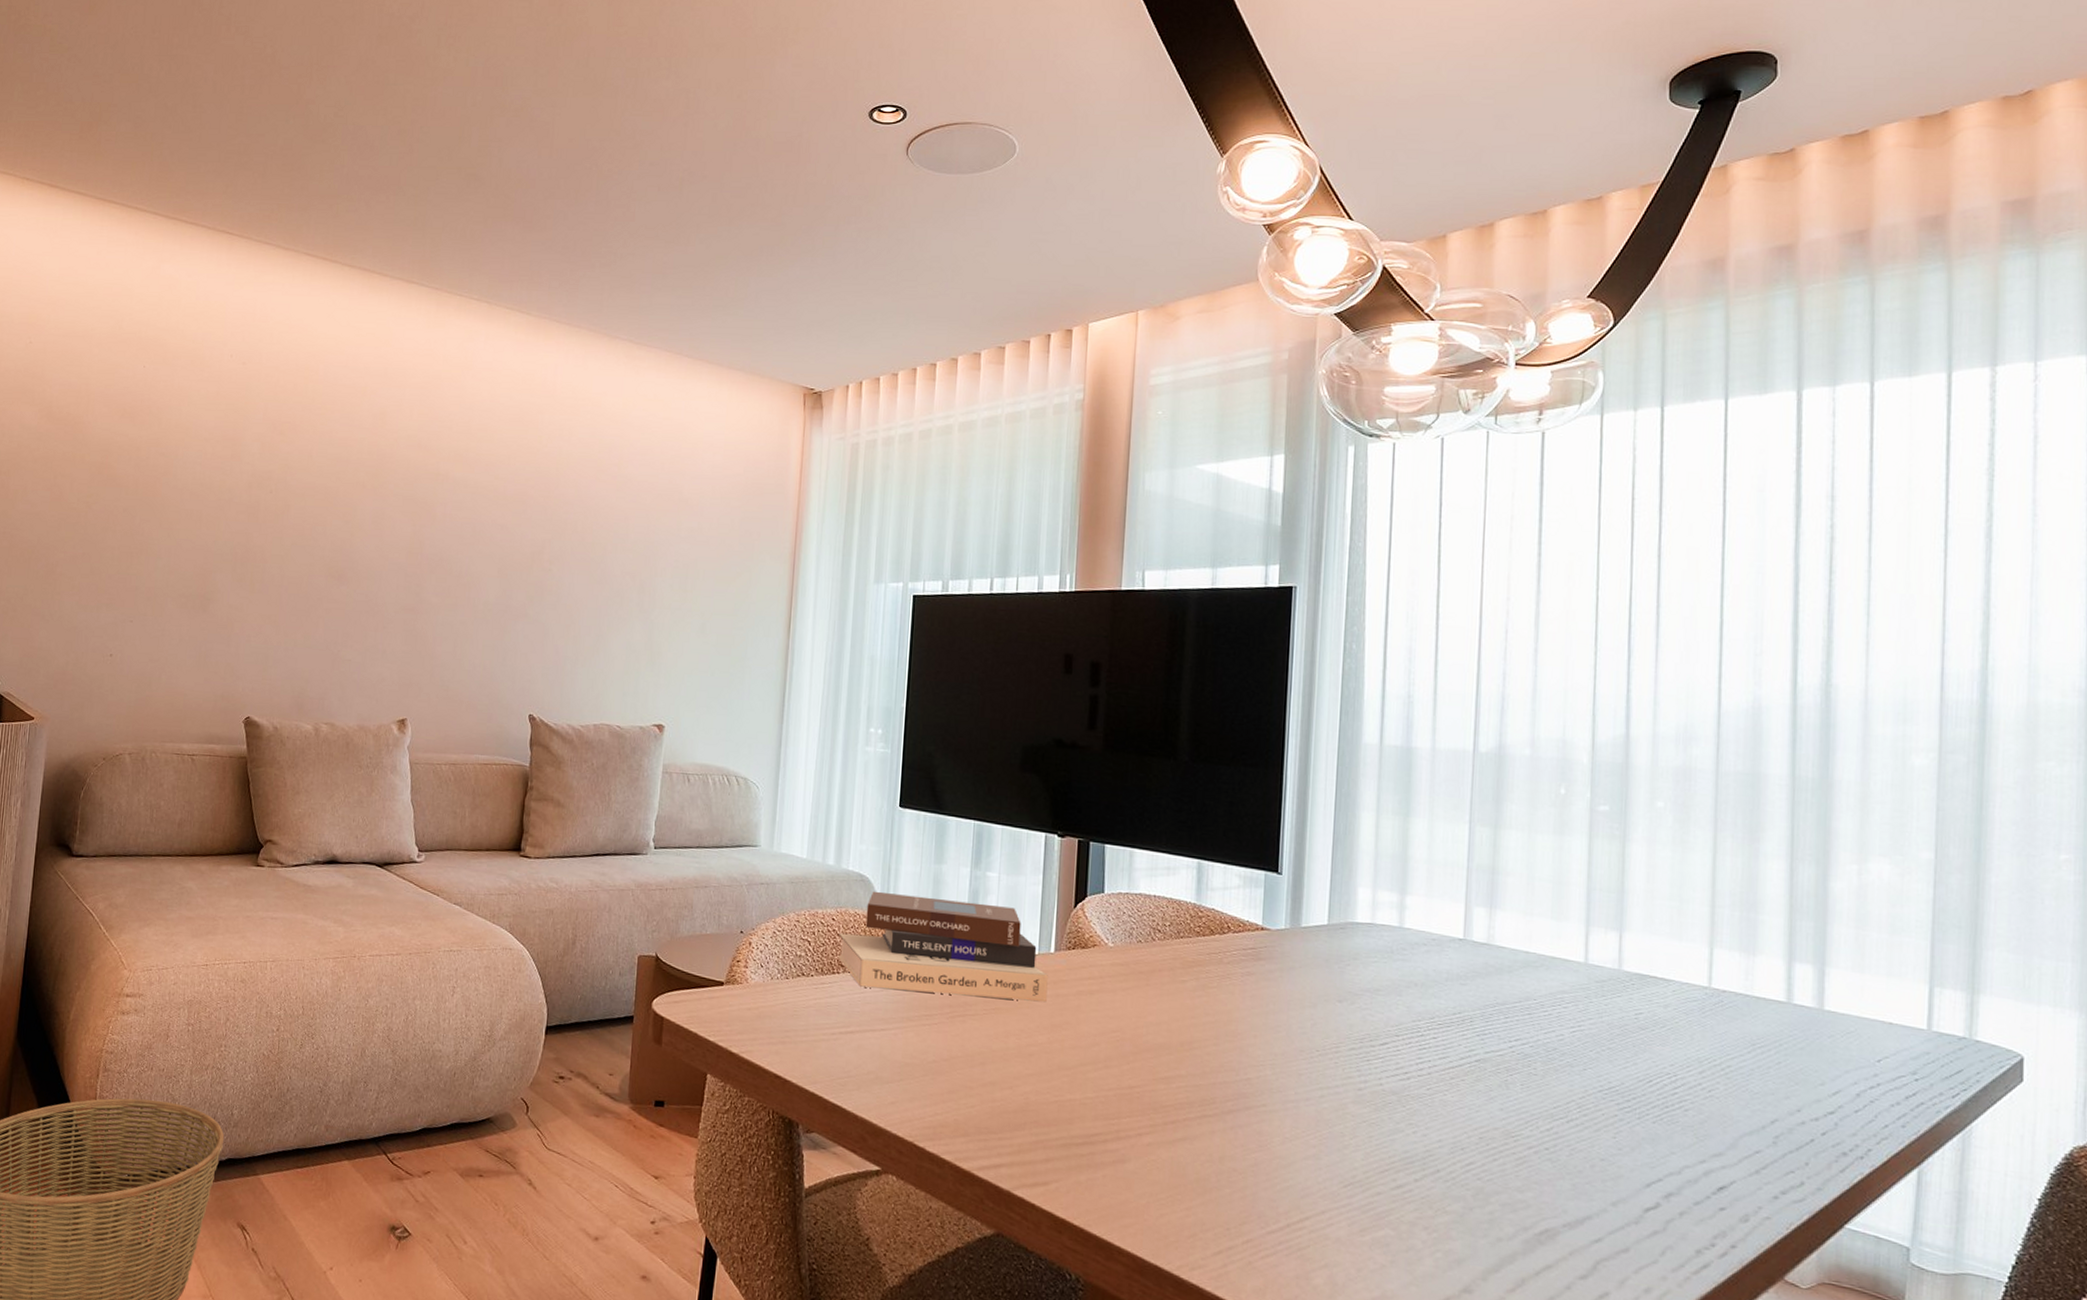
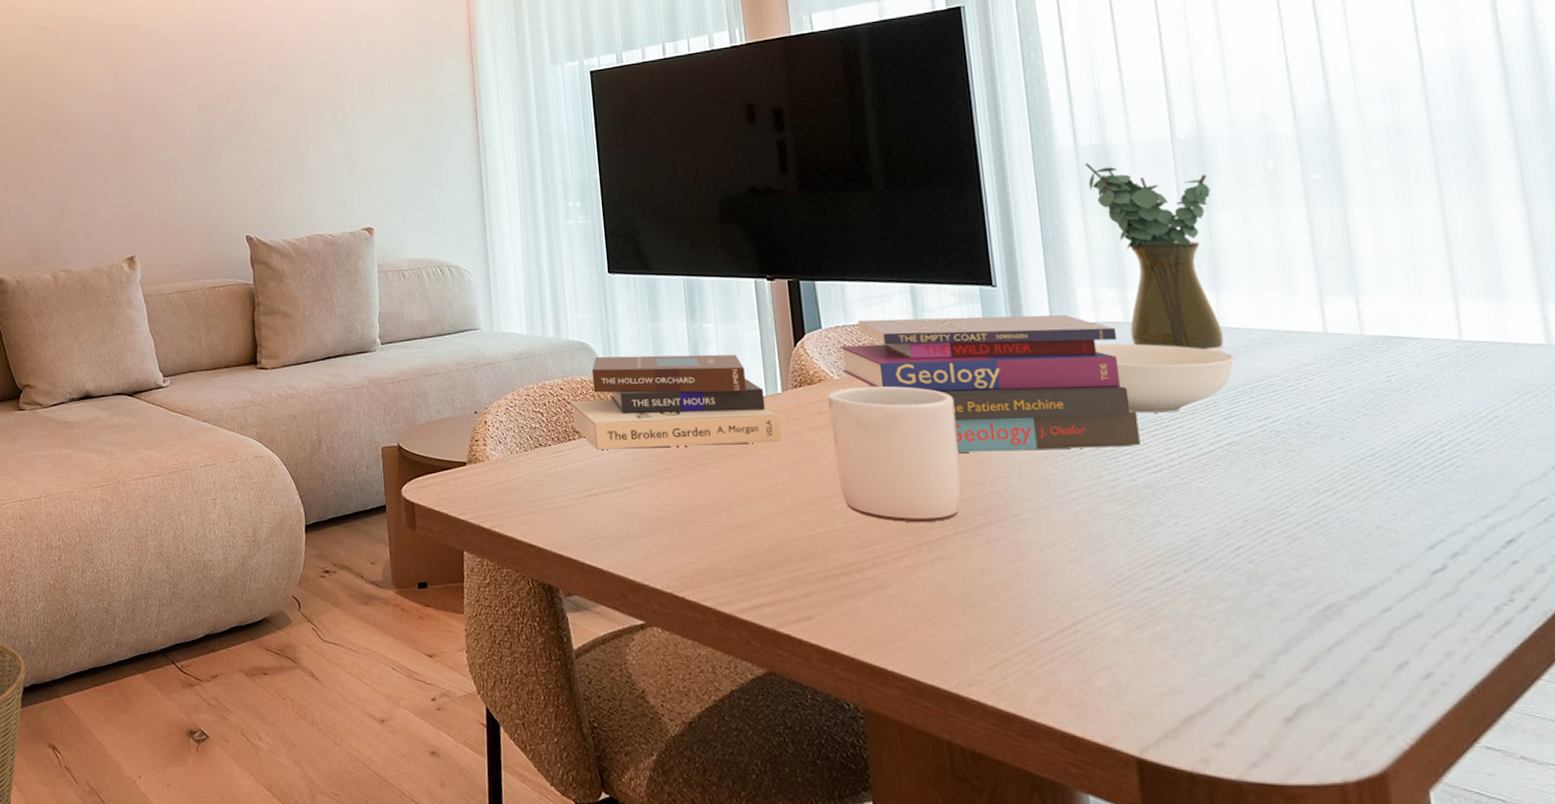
mug: none [1096,956,1223,1103] -> present [828,385,962,522]
books: none [1118,890,1396,1051] -> present [840,314,1141,453]
bowl: none [1366,944,1497,1023] -> present [1094,343,1235,413]
vase: none [1387,763,1502,970] -> present [1085,163,1224,353]

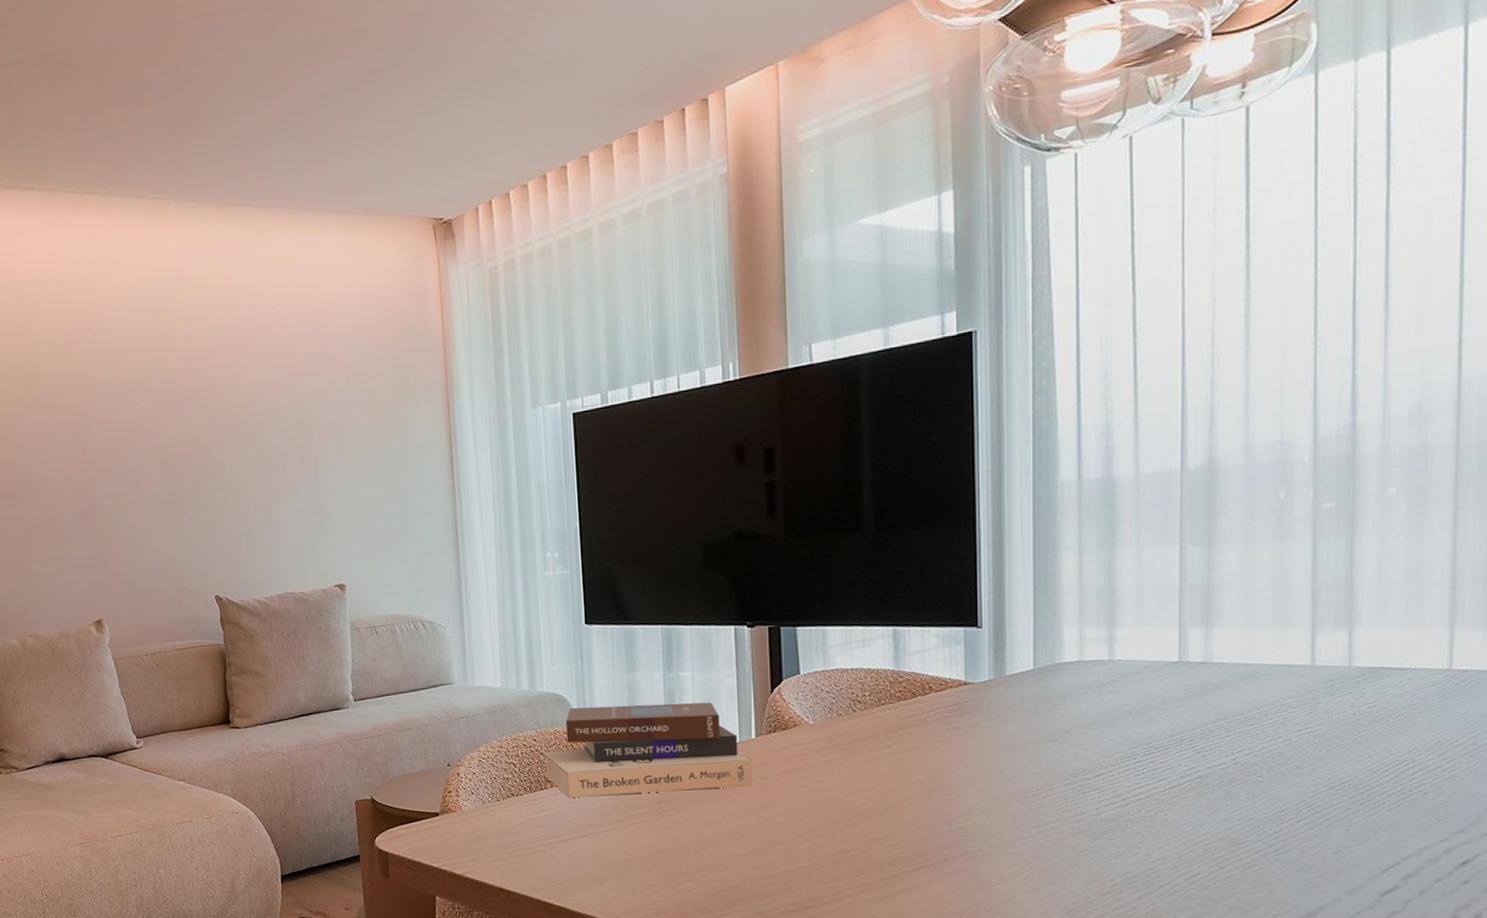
mug: present [828,385,962,522] -> none [801,729,929,859]
books: present [840,314,1141,453] -> none [818,654,1111,792]
vase: present [1085,163,1224,353] -> none [1087,497,1215,688]
bowl: present [1094,343,1235,413] -> none [1075,681,1217,750]

